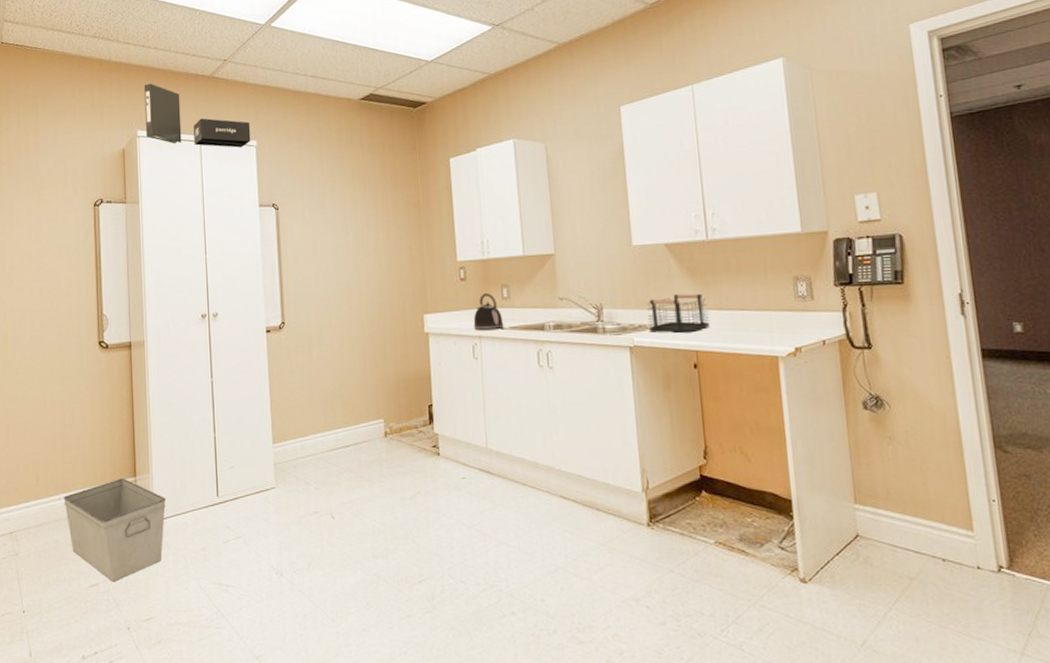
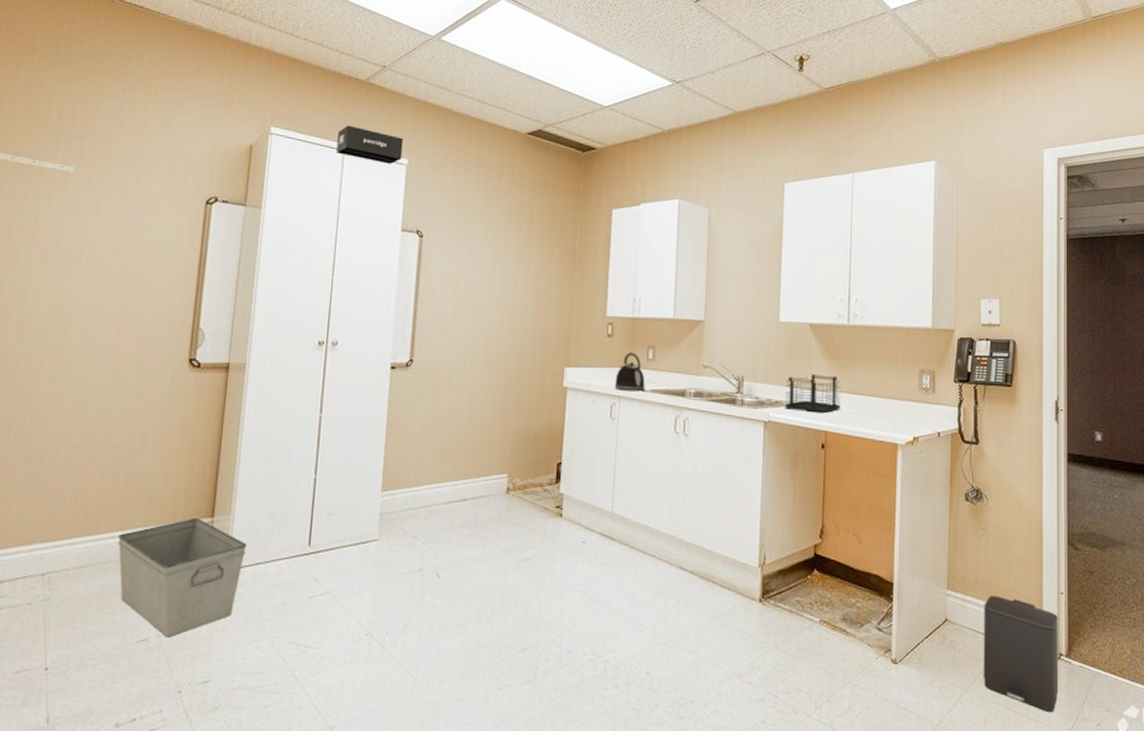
binder: present [143,83,182,144] -> none [280,76,327,149]
pedal bin: none [900,507,1004,629] -> present [983,595,1059,712]

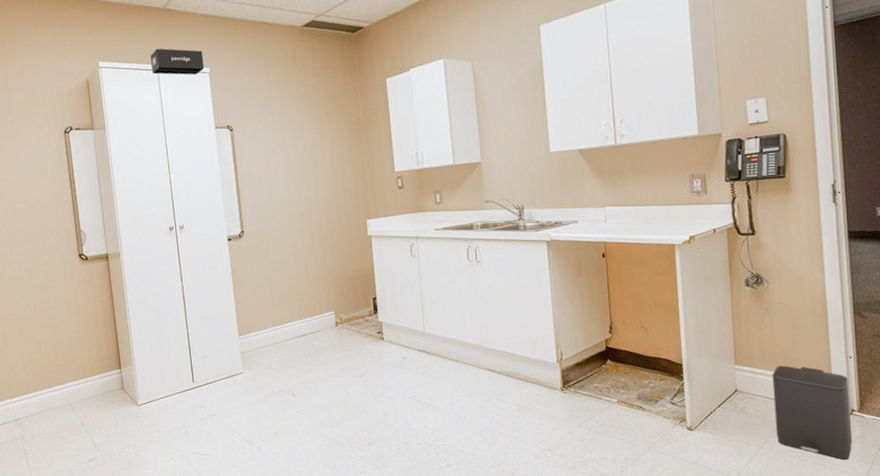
storage bin: present [117,517,248,638] -> none [59,370,149,456]
kettle: present [614,351,645,393] -> none [410,198,438,233]
dish rack: present [785,374,841,414] -> none [563,192,617,228]

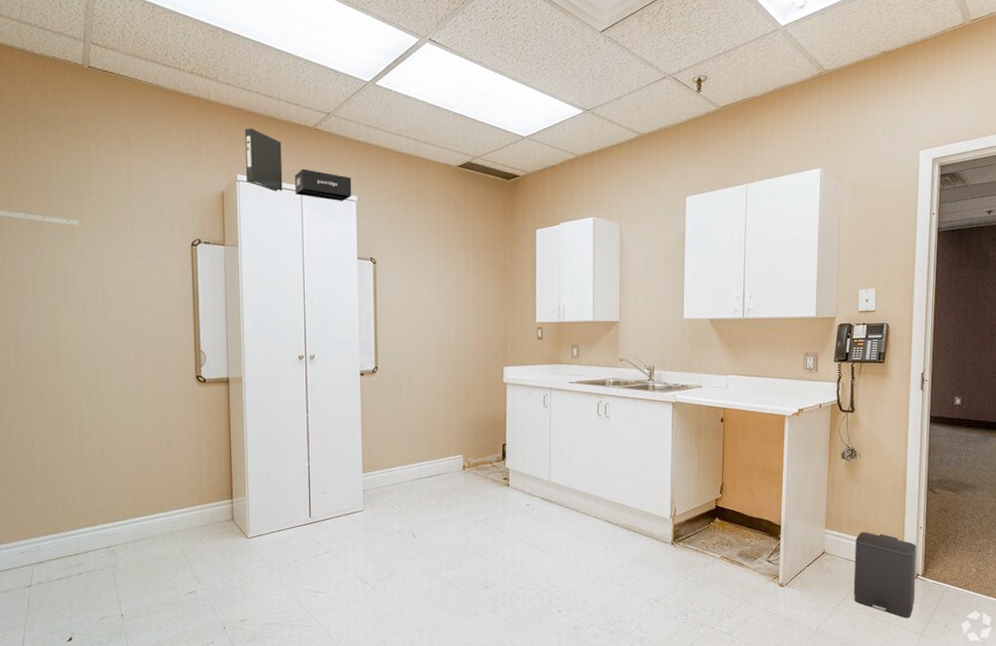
binder: none [101,16,141,74] -> present [244,128,283,192]

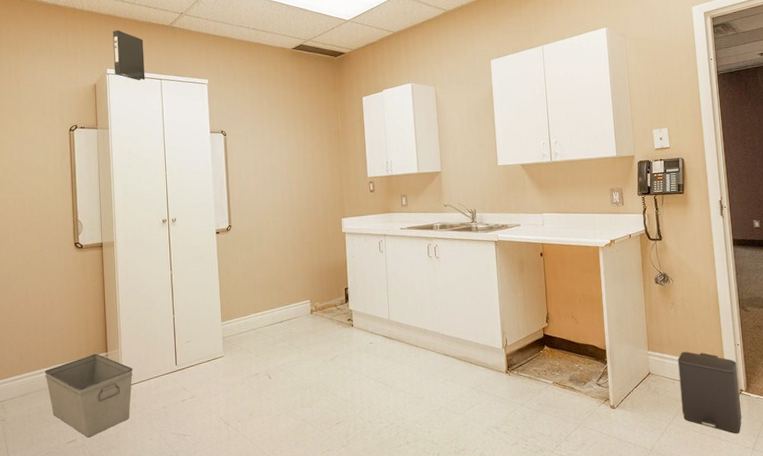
storage bin: none [161,500,262,589] -> present [44,353,134,438]
box: present [295,168,352,201] -> none [155,60,204,85]

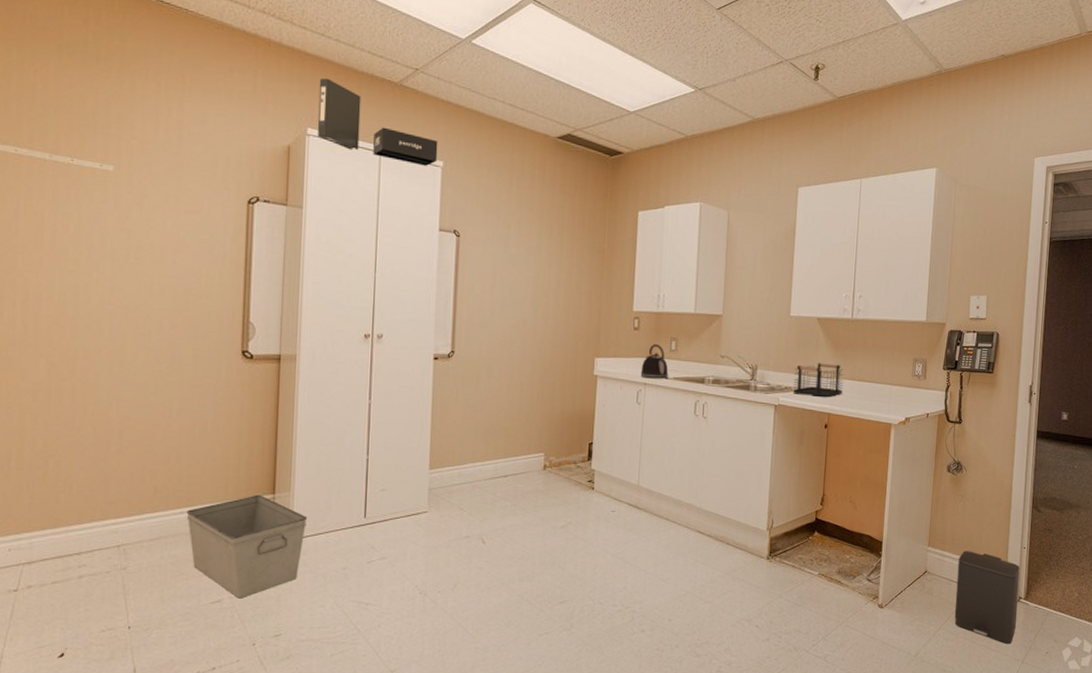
box: none [155,60,204,85] -> present [373,127,438,166]
kettle: none [379,201,403,231] -> present [640,343,669,380]
dish rack: none [508,201,552,231] -> present [793,363,844,398]

